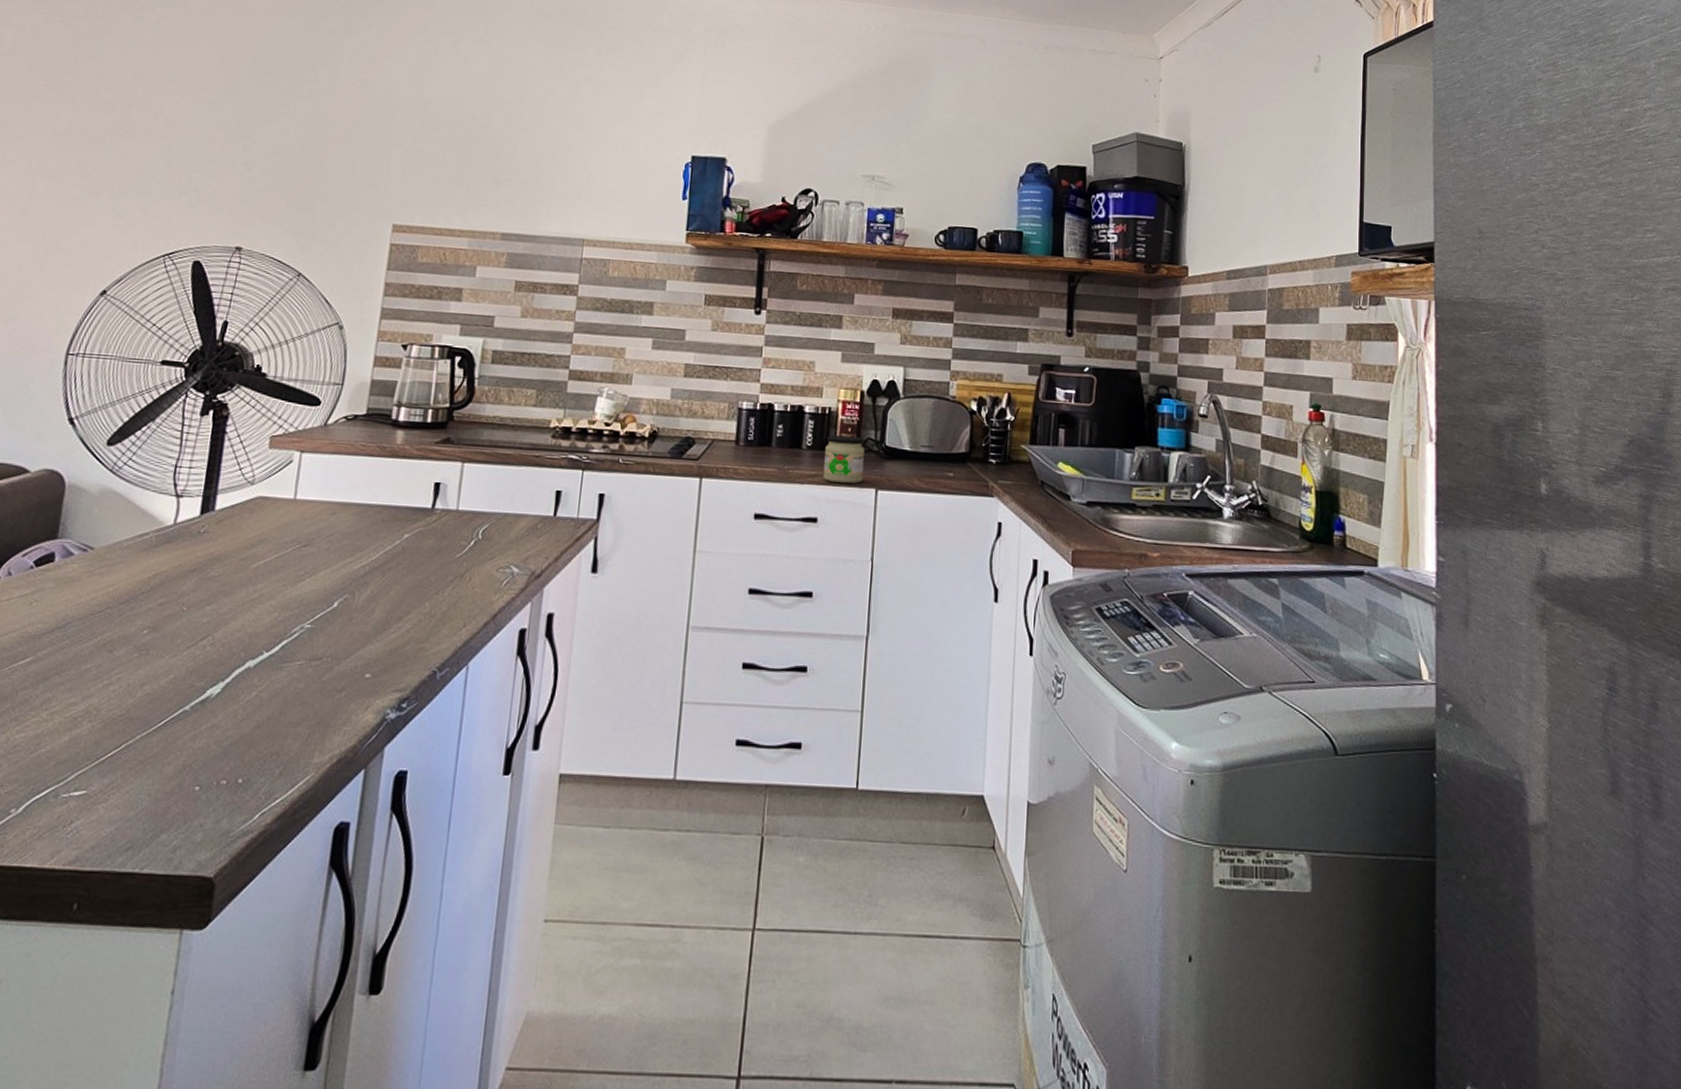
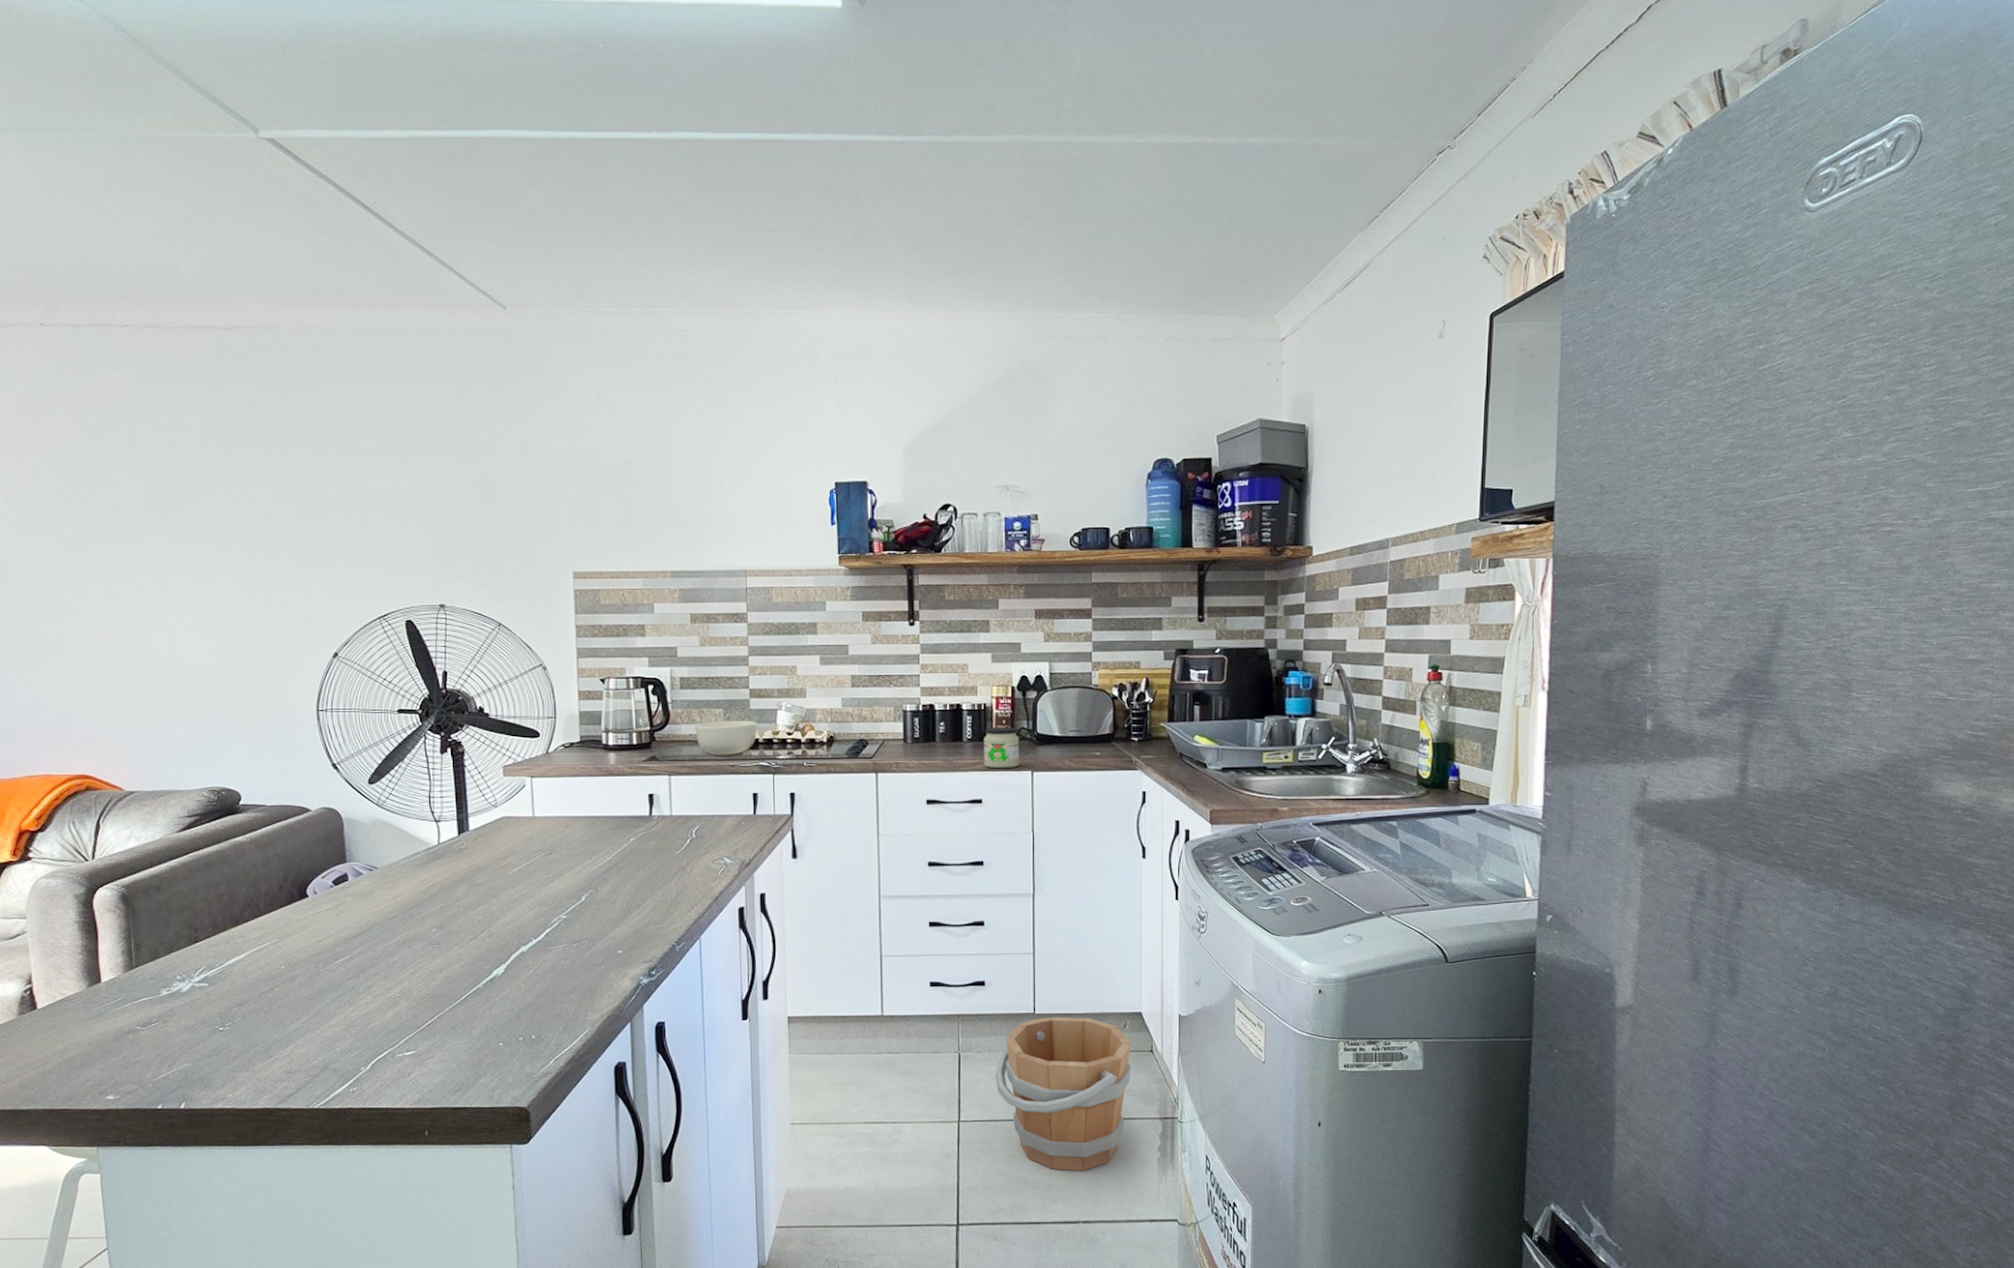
bowl: none [500,403,574,447] -> present [694,721,758,757]
bucket: none [803,795,970,1009] -> present [995,1017,1132,1171]

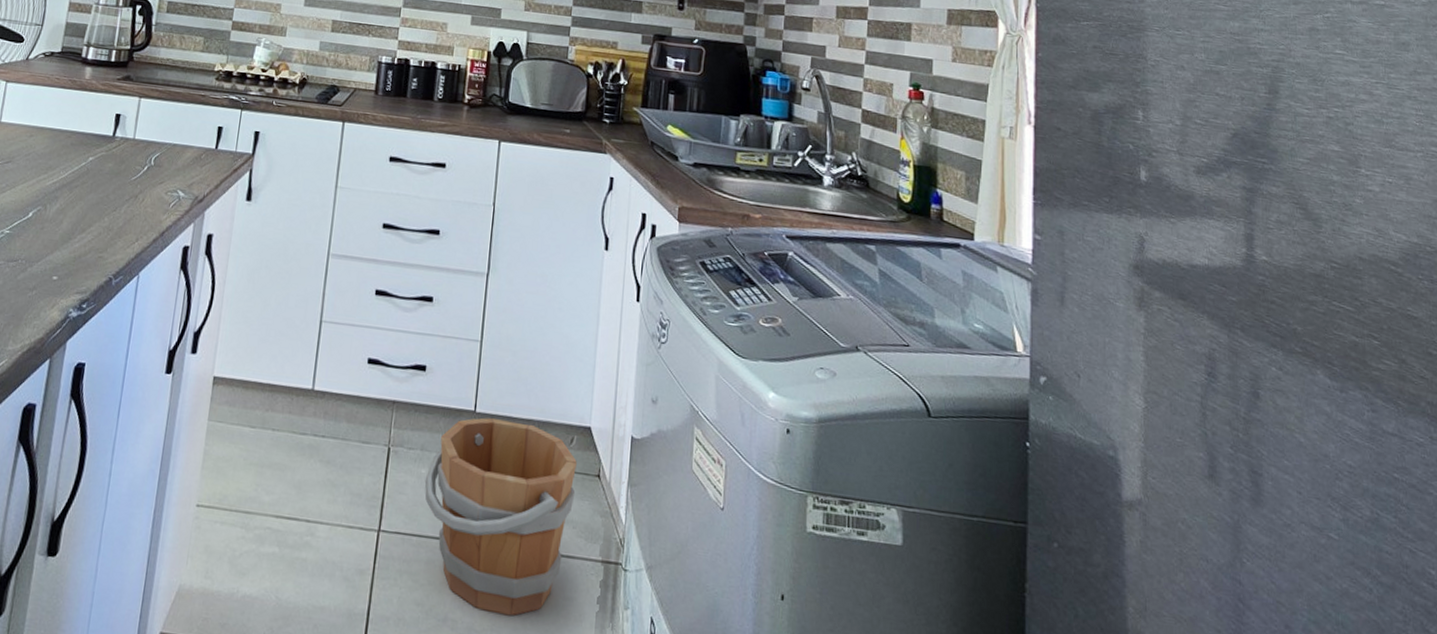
bowl: present [694,721,758,757] -> none [172,48,235,88]
jar: present [984,727,1020,769] -> none [452,90,490,135]

